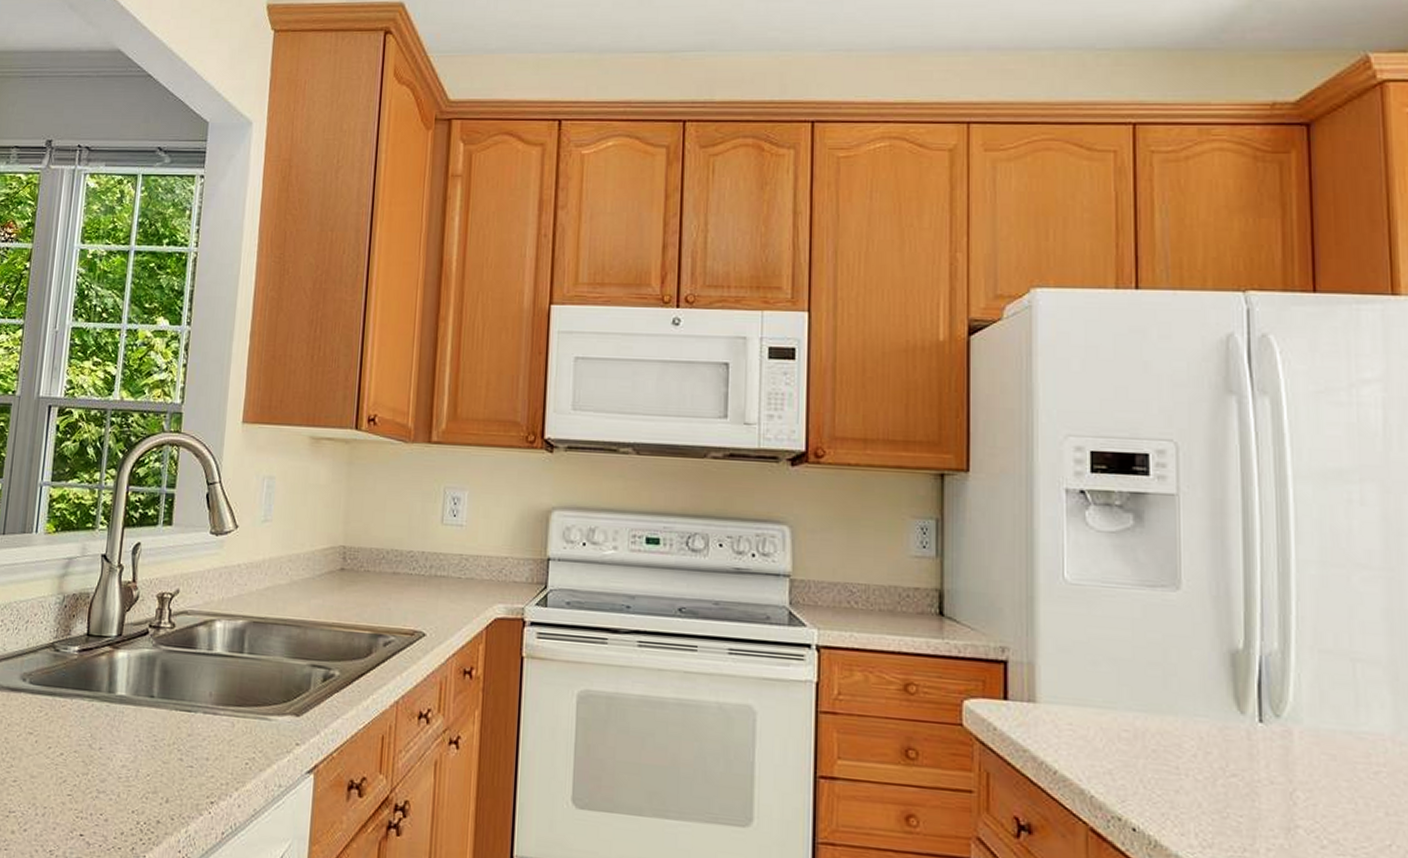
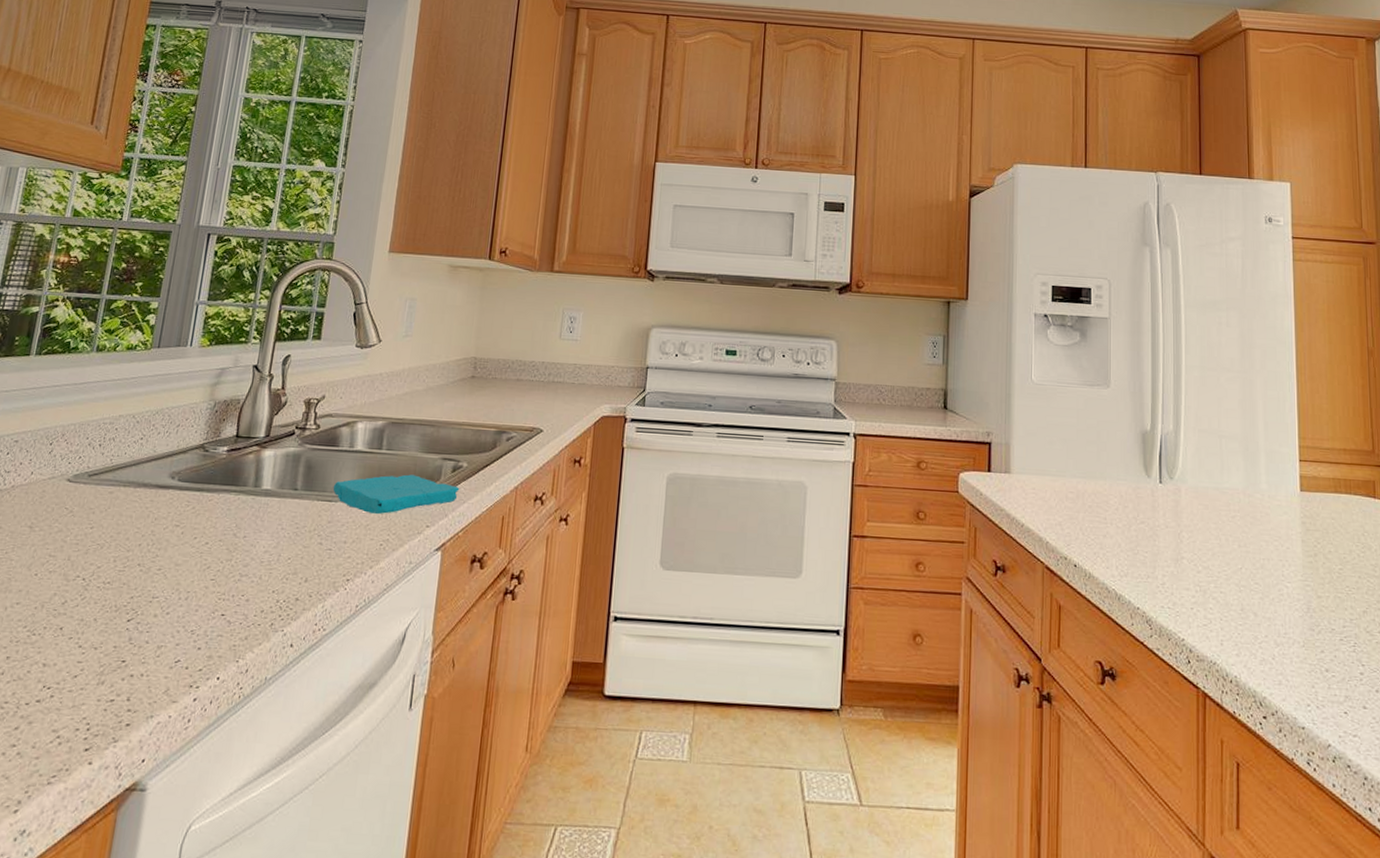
sponge: none [191,683,332,729] -> present [332,474,460,515]

